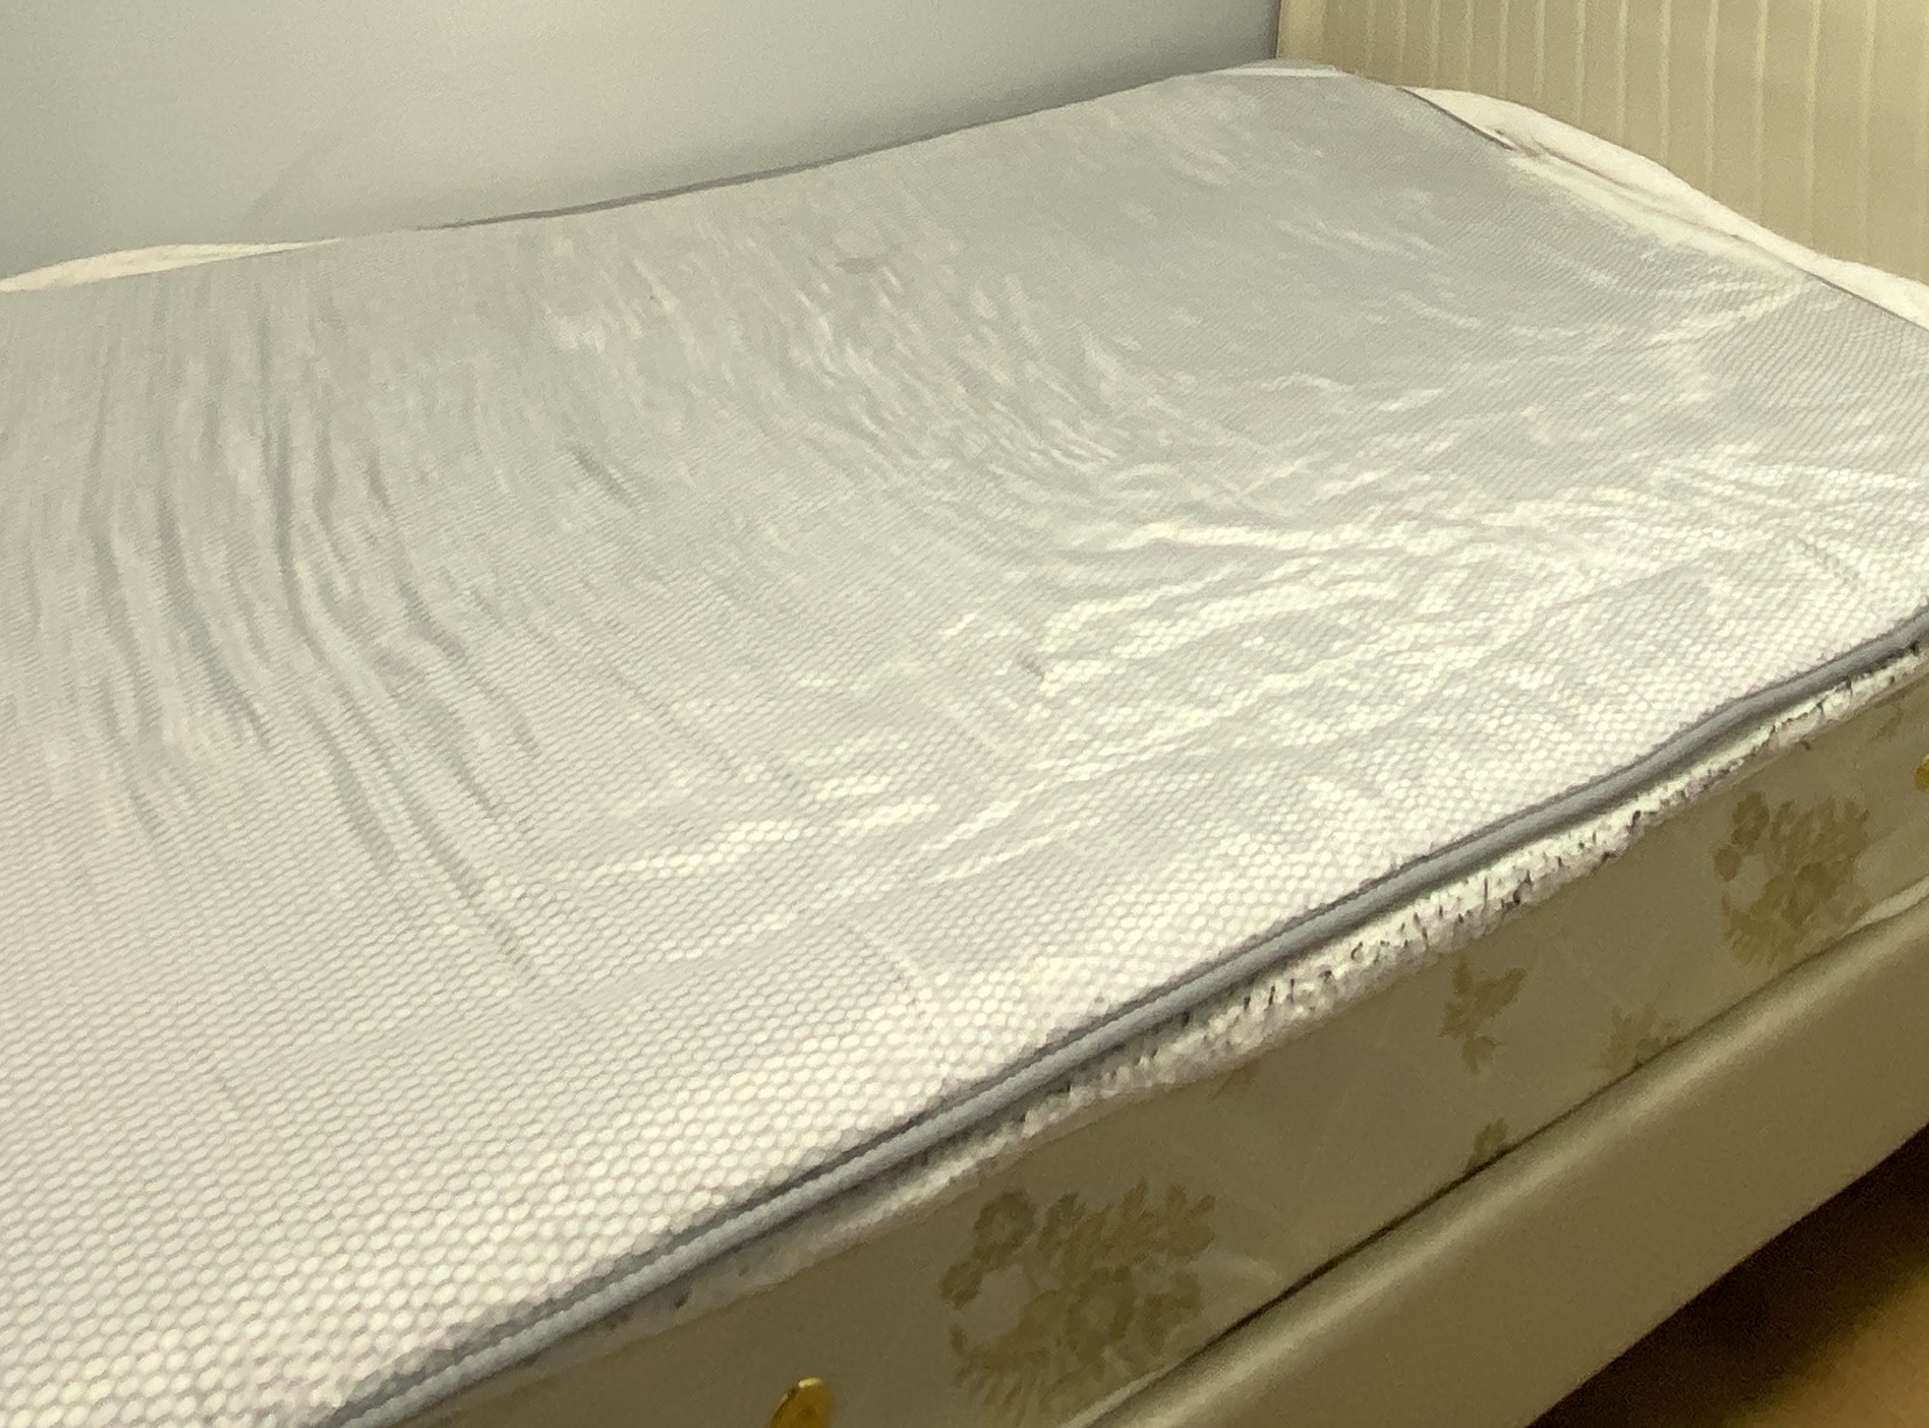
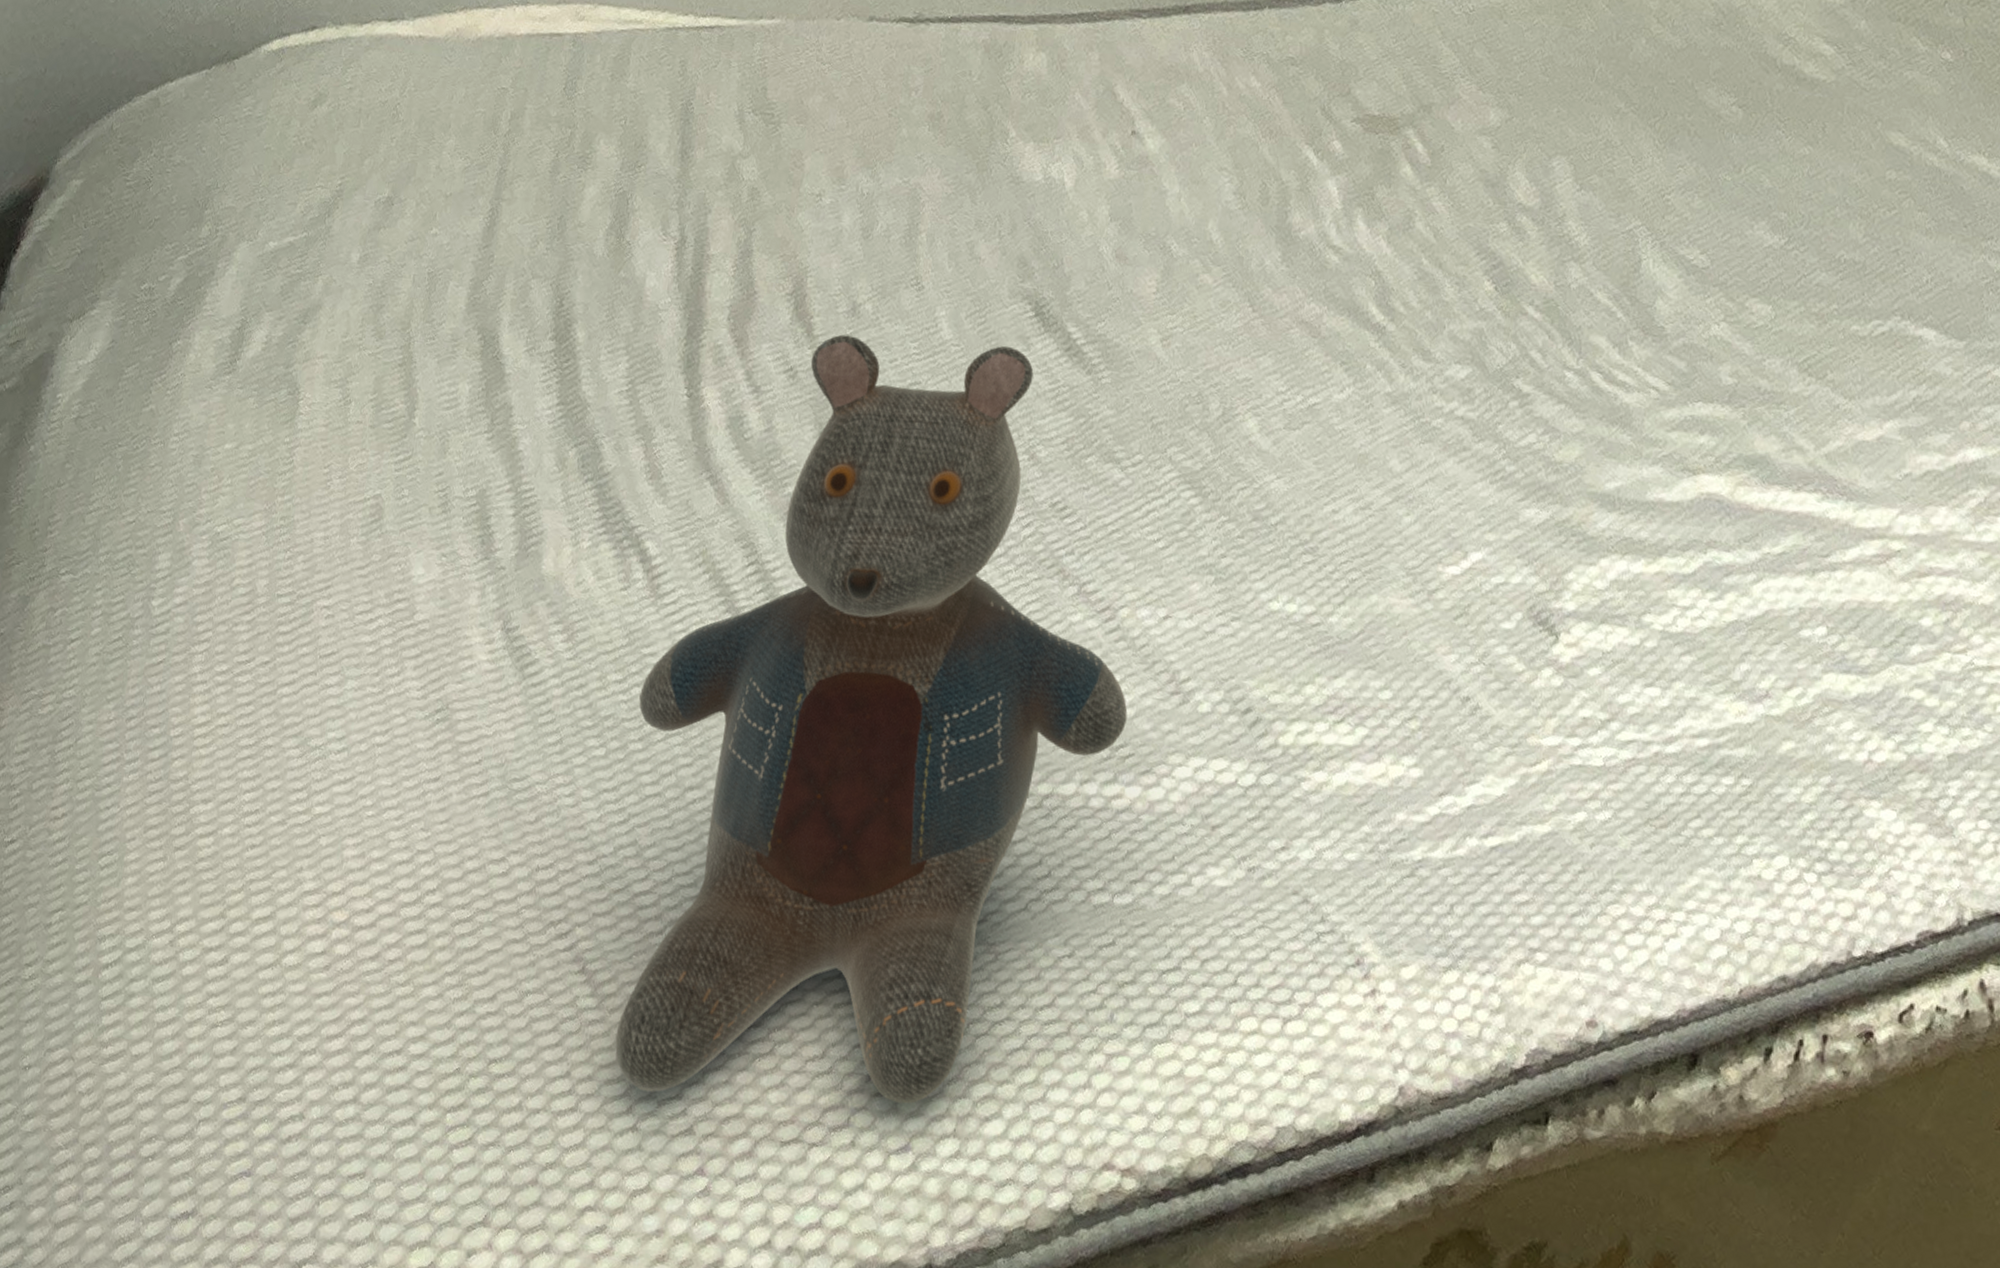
stuffed animal: none [257,492,685,1187] -> present [615,334,1128,1104]

